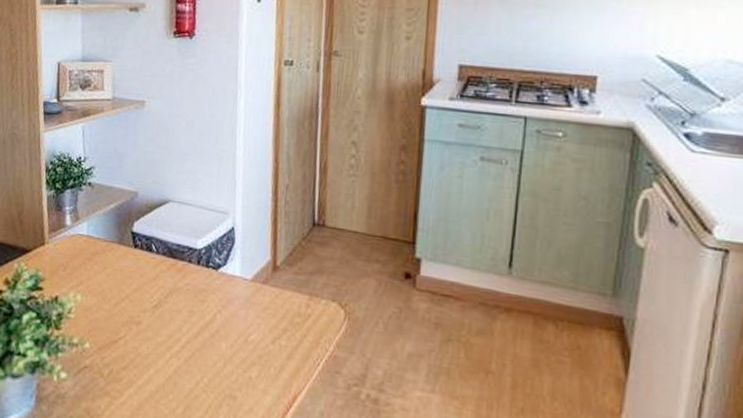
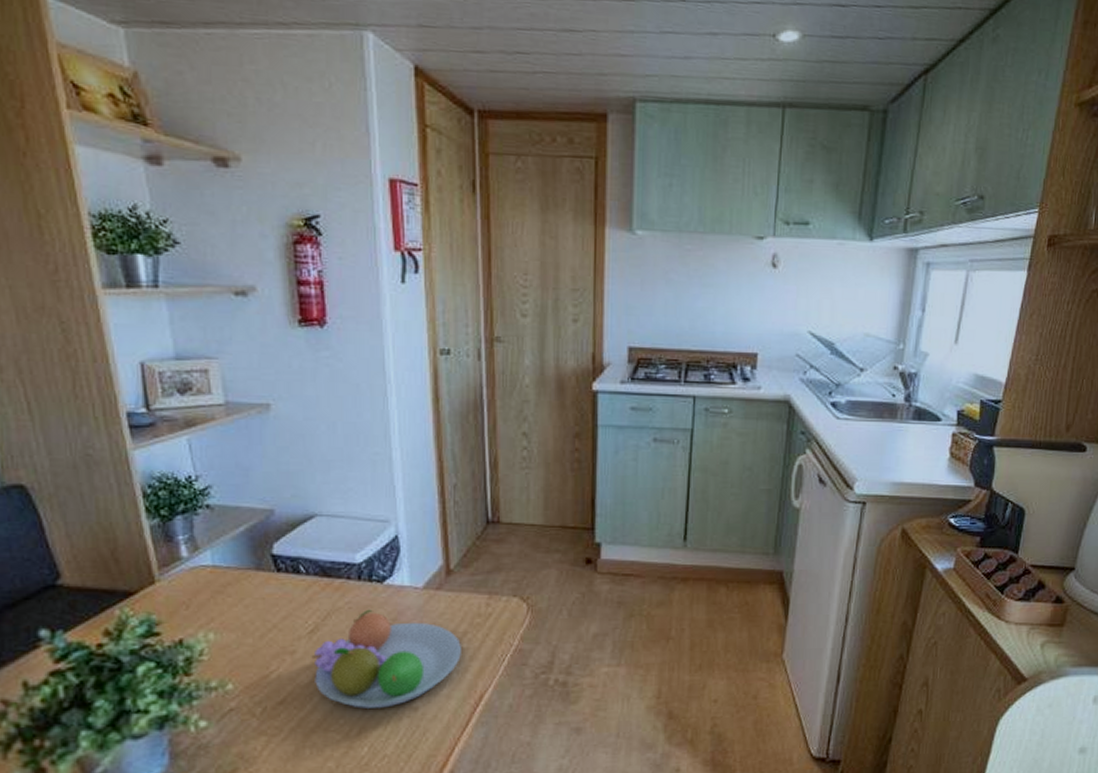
fruit bowl: none [152,293,281,392] -> present [311,609,463,708]

